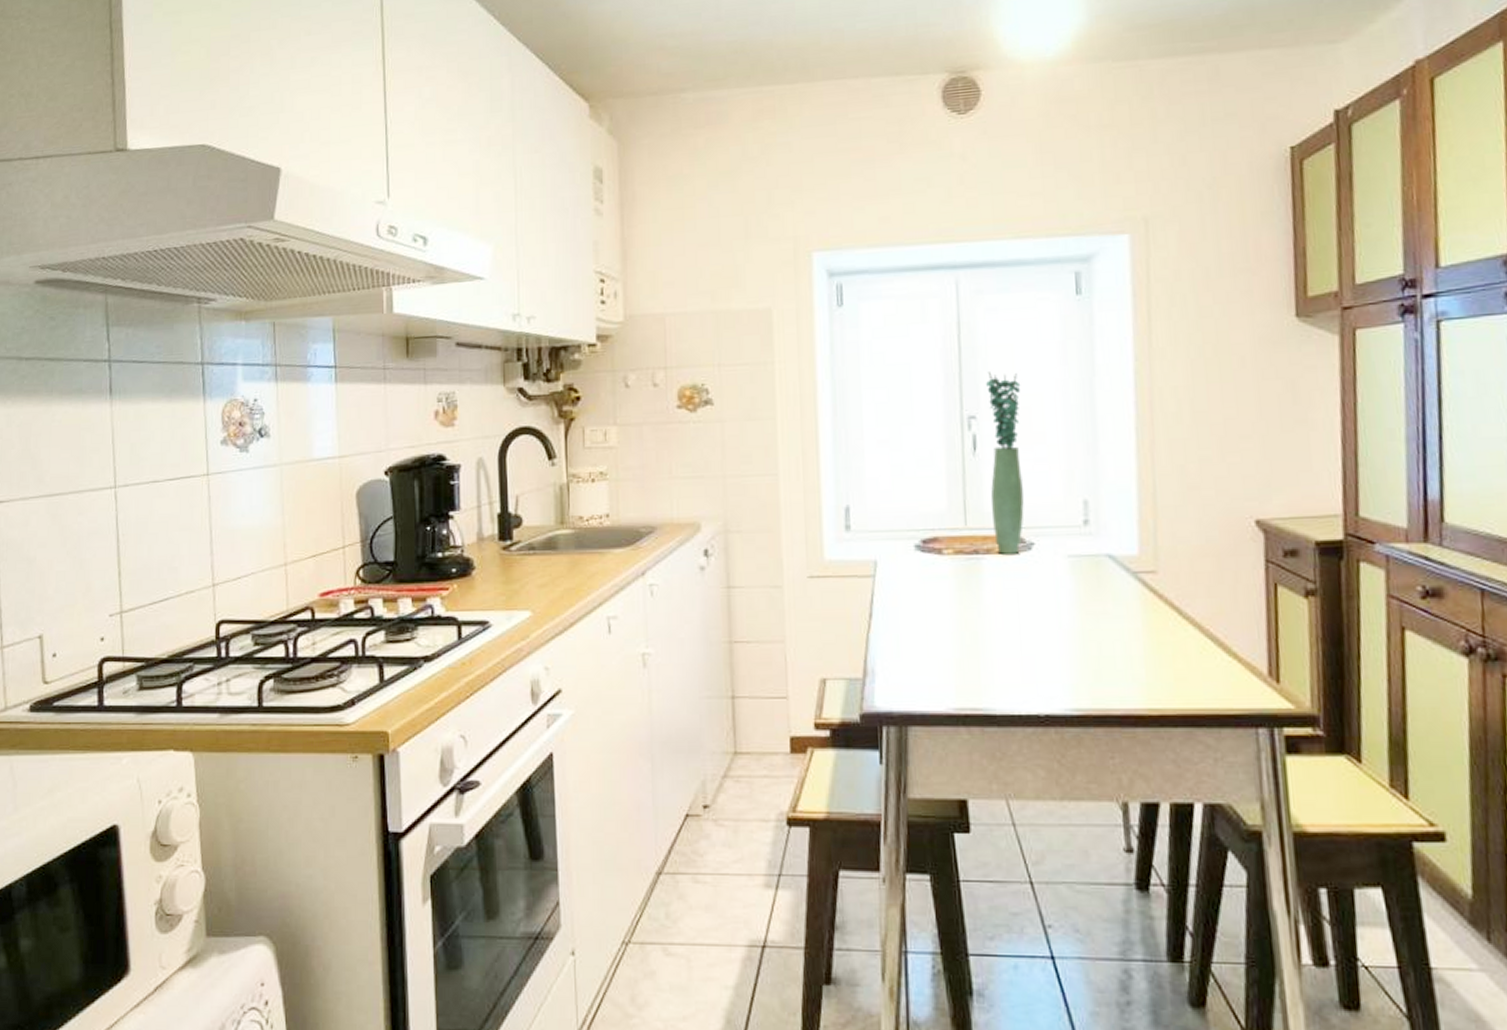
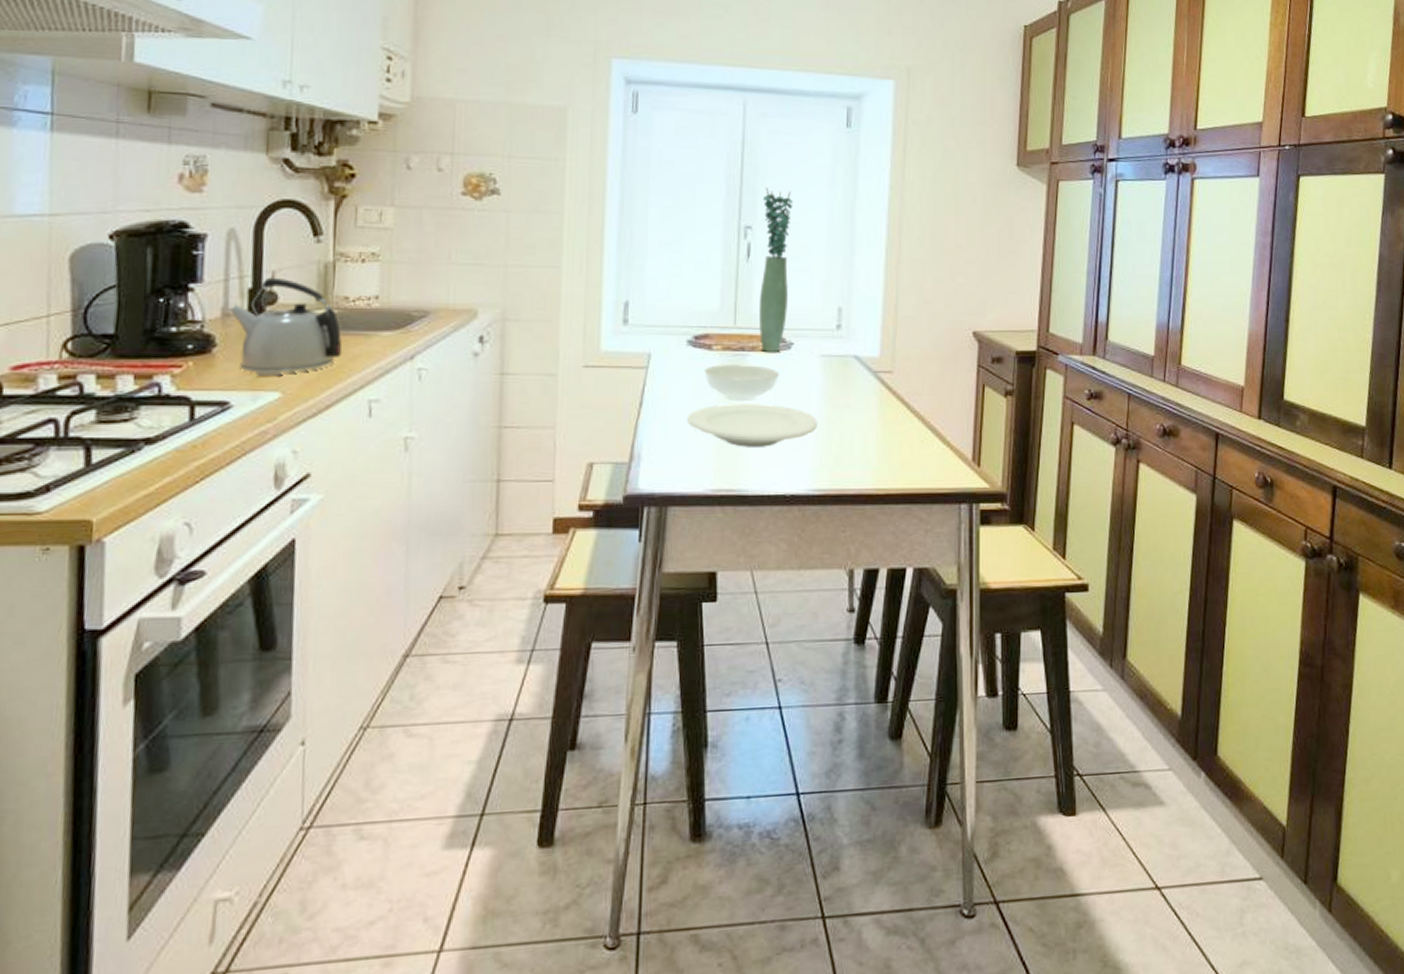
kettle: none [482,501,581,596] -> present [228,277,343,376]
plate: none [920,612,1071,661] -> present [686,404,819,447]
bowl: none [935,569,1022,610] -> present [704,365,780,401]

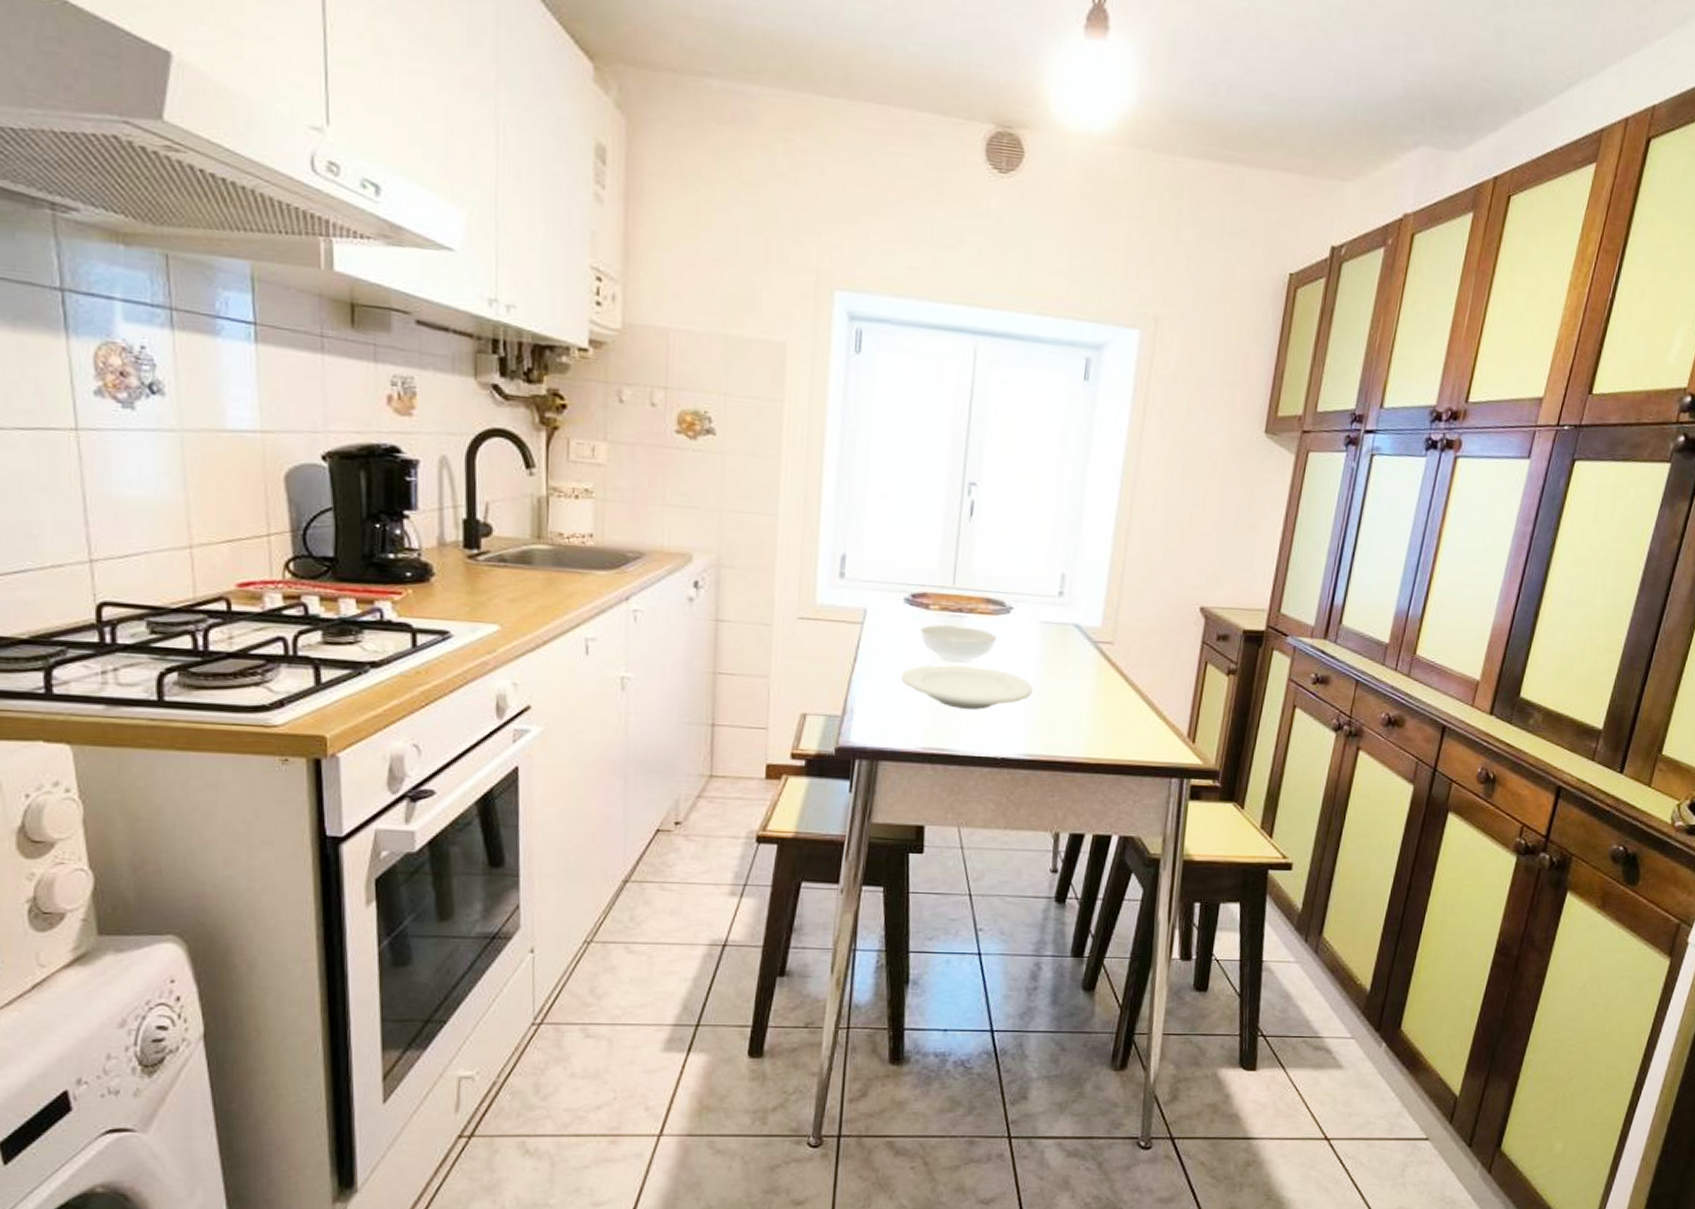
kettle: present [228,277,343,376] -> none [444,508,558,609]
vase: present [758,188,793,352] -> none [978,442,1022,616]

